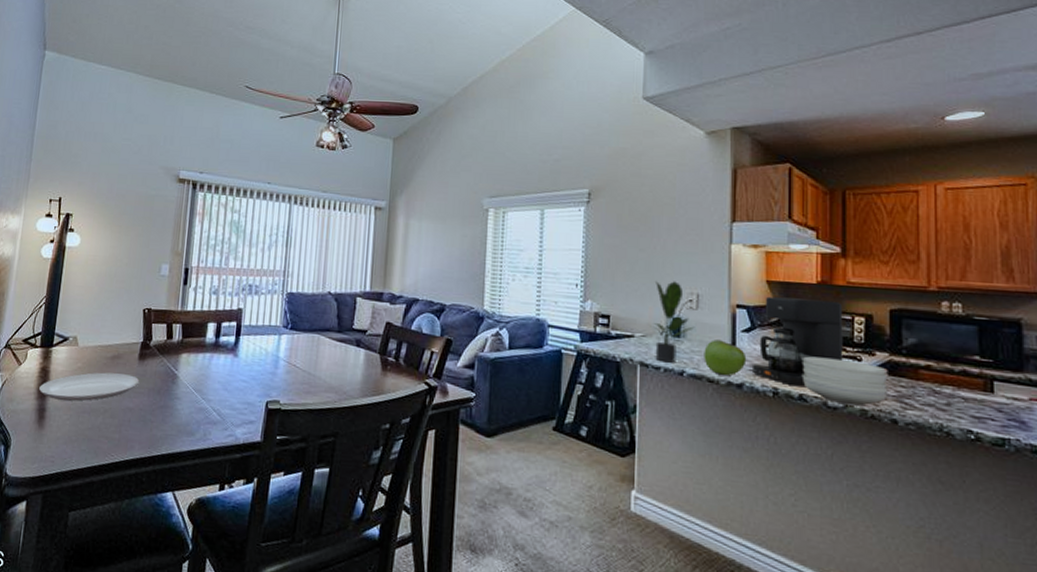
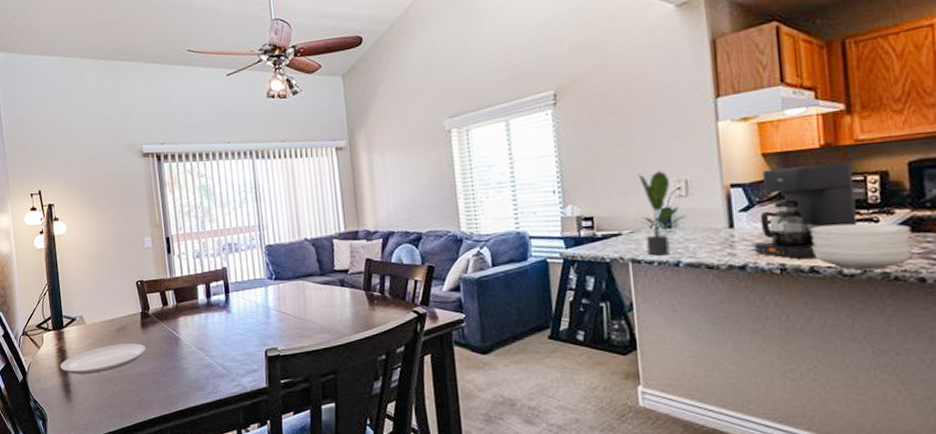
fruit: present [704,340,747,376] -> none [699,224,748,259]

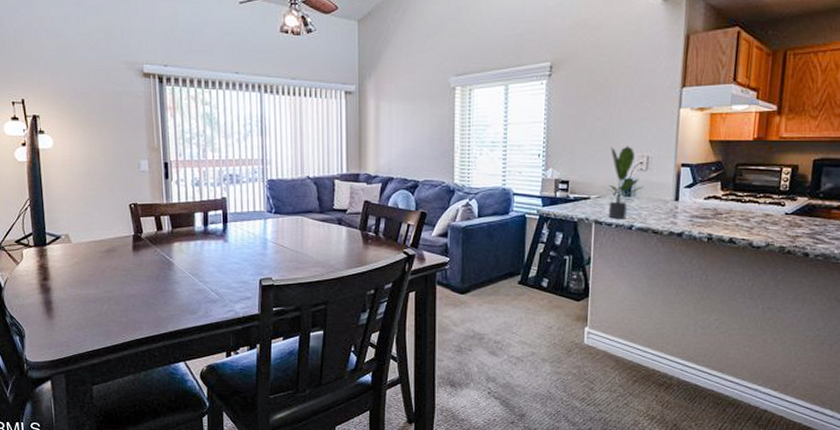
plate: present [60,343,147,374] -> none [41,265,138,293]
coffee maker: present [755,163,857,259] -> none [692,155,774,231]
bowl: present [809,223,914,271] -> none [733,205,806,244]

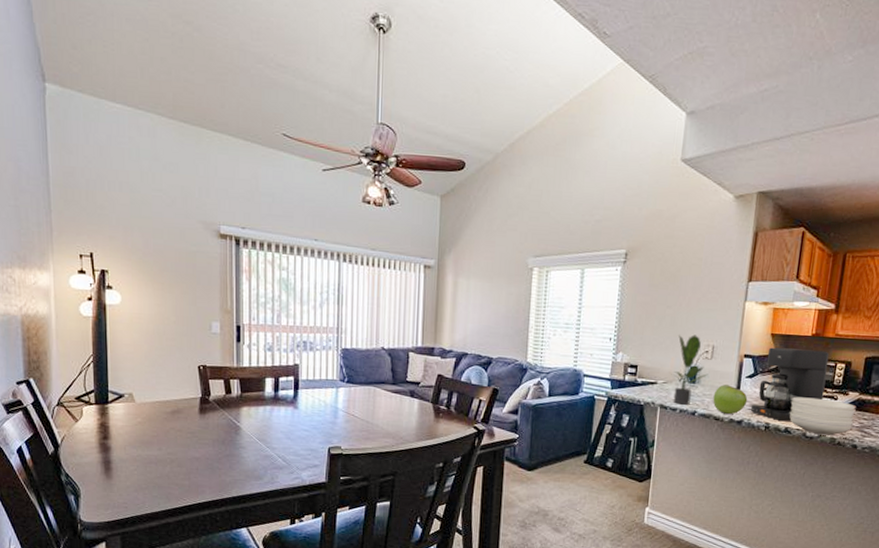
fruit: none [650,196,688,226] -> present [713,385,748,414]
coffee maker: none [692,155,774,231] -> present [751,347,830,421]
bowl: none [733,205,806,244] -> present [789,396,856,436]

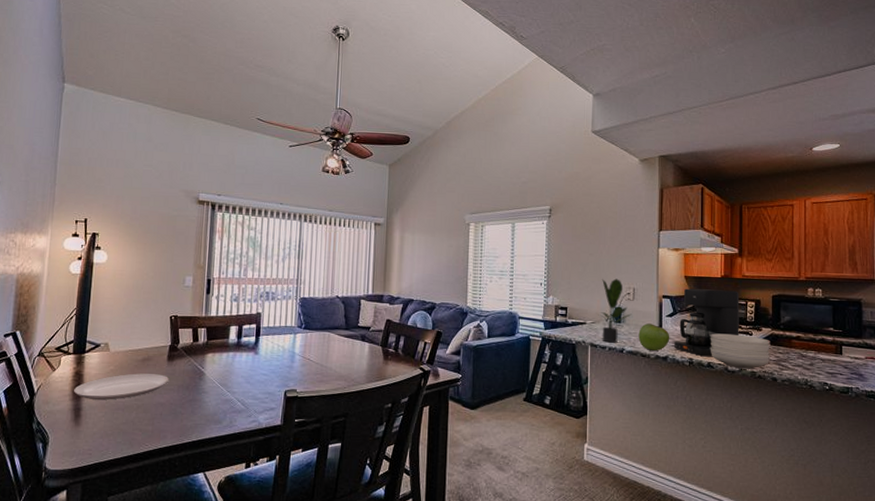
plate: none [101,426,203,453] -> present [74,373,170,400]

